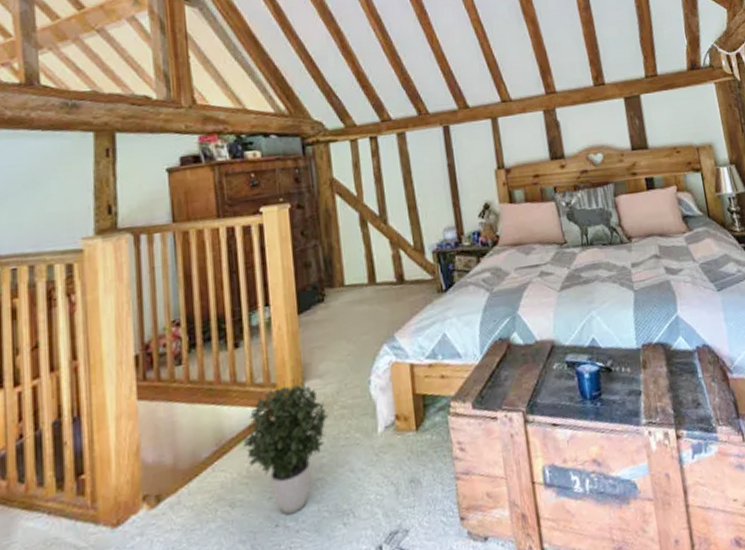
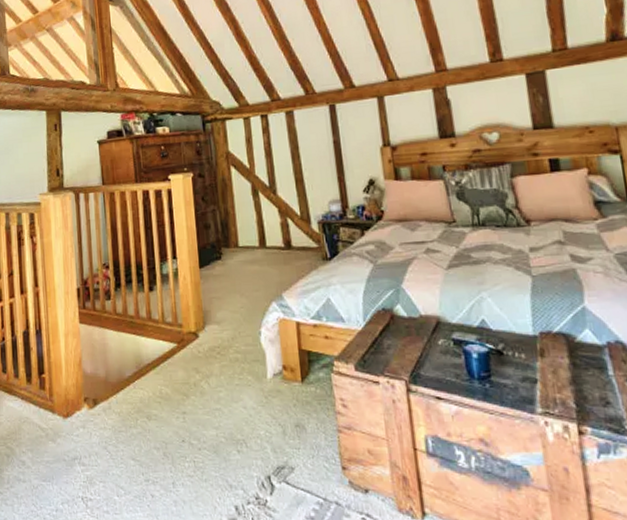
potted plant: present [243,384,328,516] -> none [157,327,225,434]

